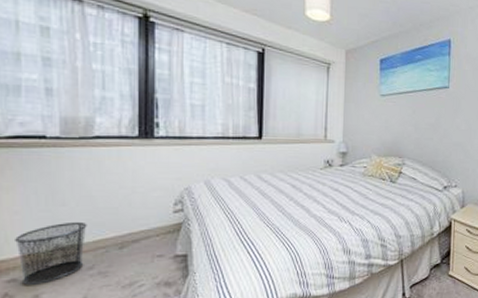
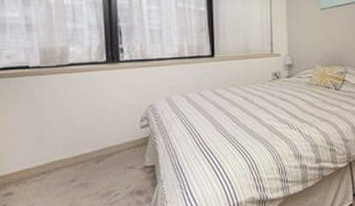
waste bin: present [13,221,87,285] -> none [8,140,68,197]

